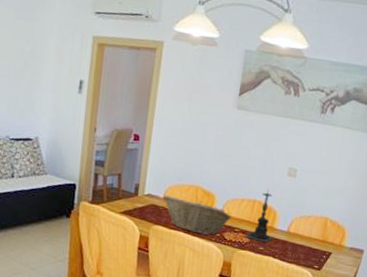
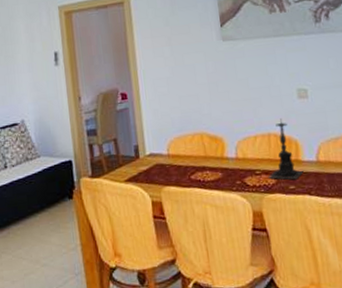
fruit basket: present [162,195,232,235] -> none [166,148,249,186]

